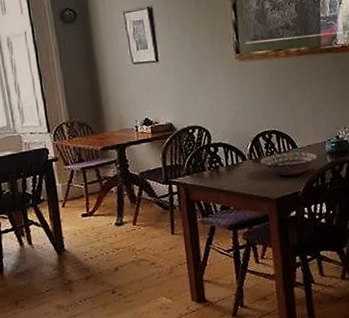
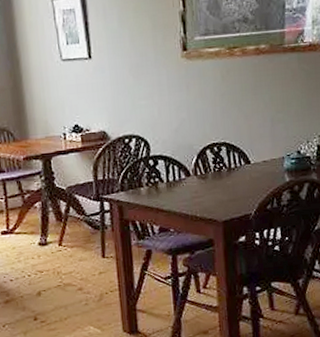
decorative bowl: present [260,151,318,176] -> none [206,168,274,196]

